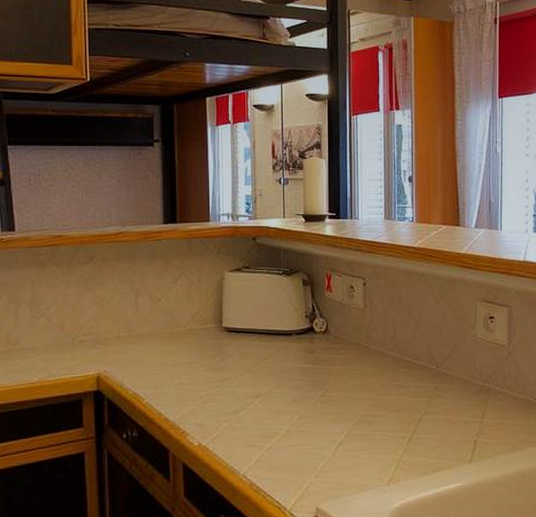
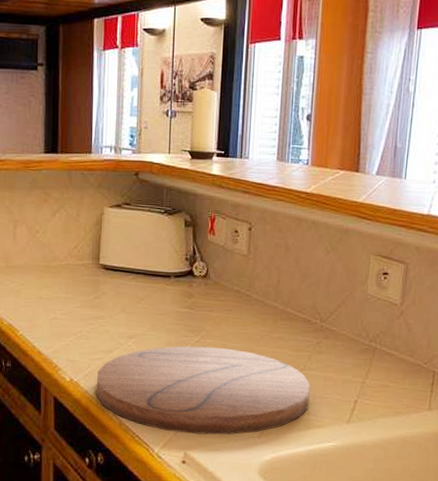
cutting board: none [225,399,432,488] -> present [96,346,310,435]

